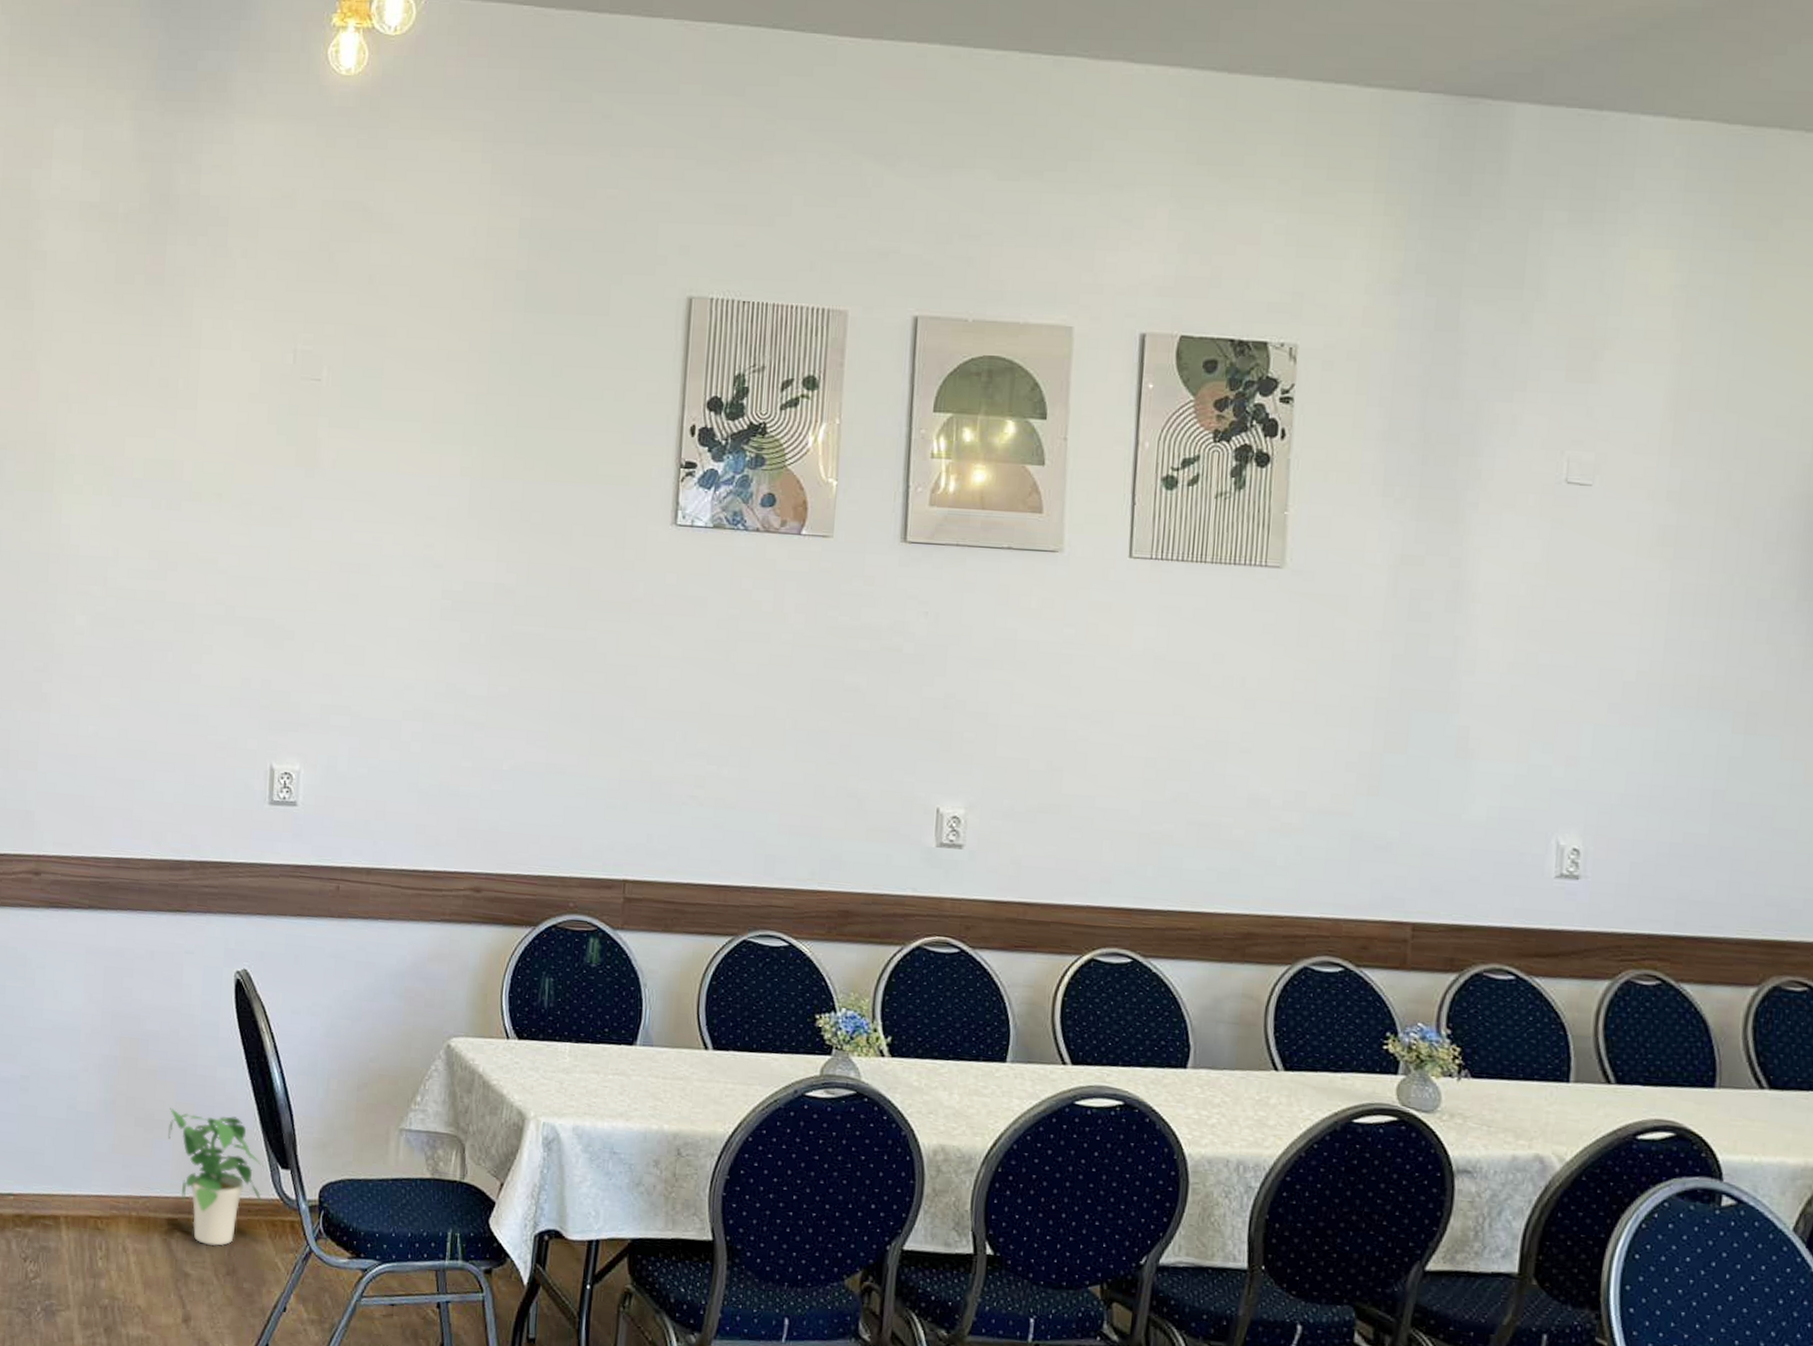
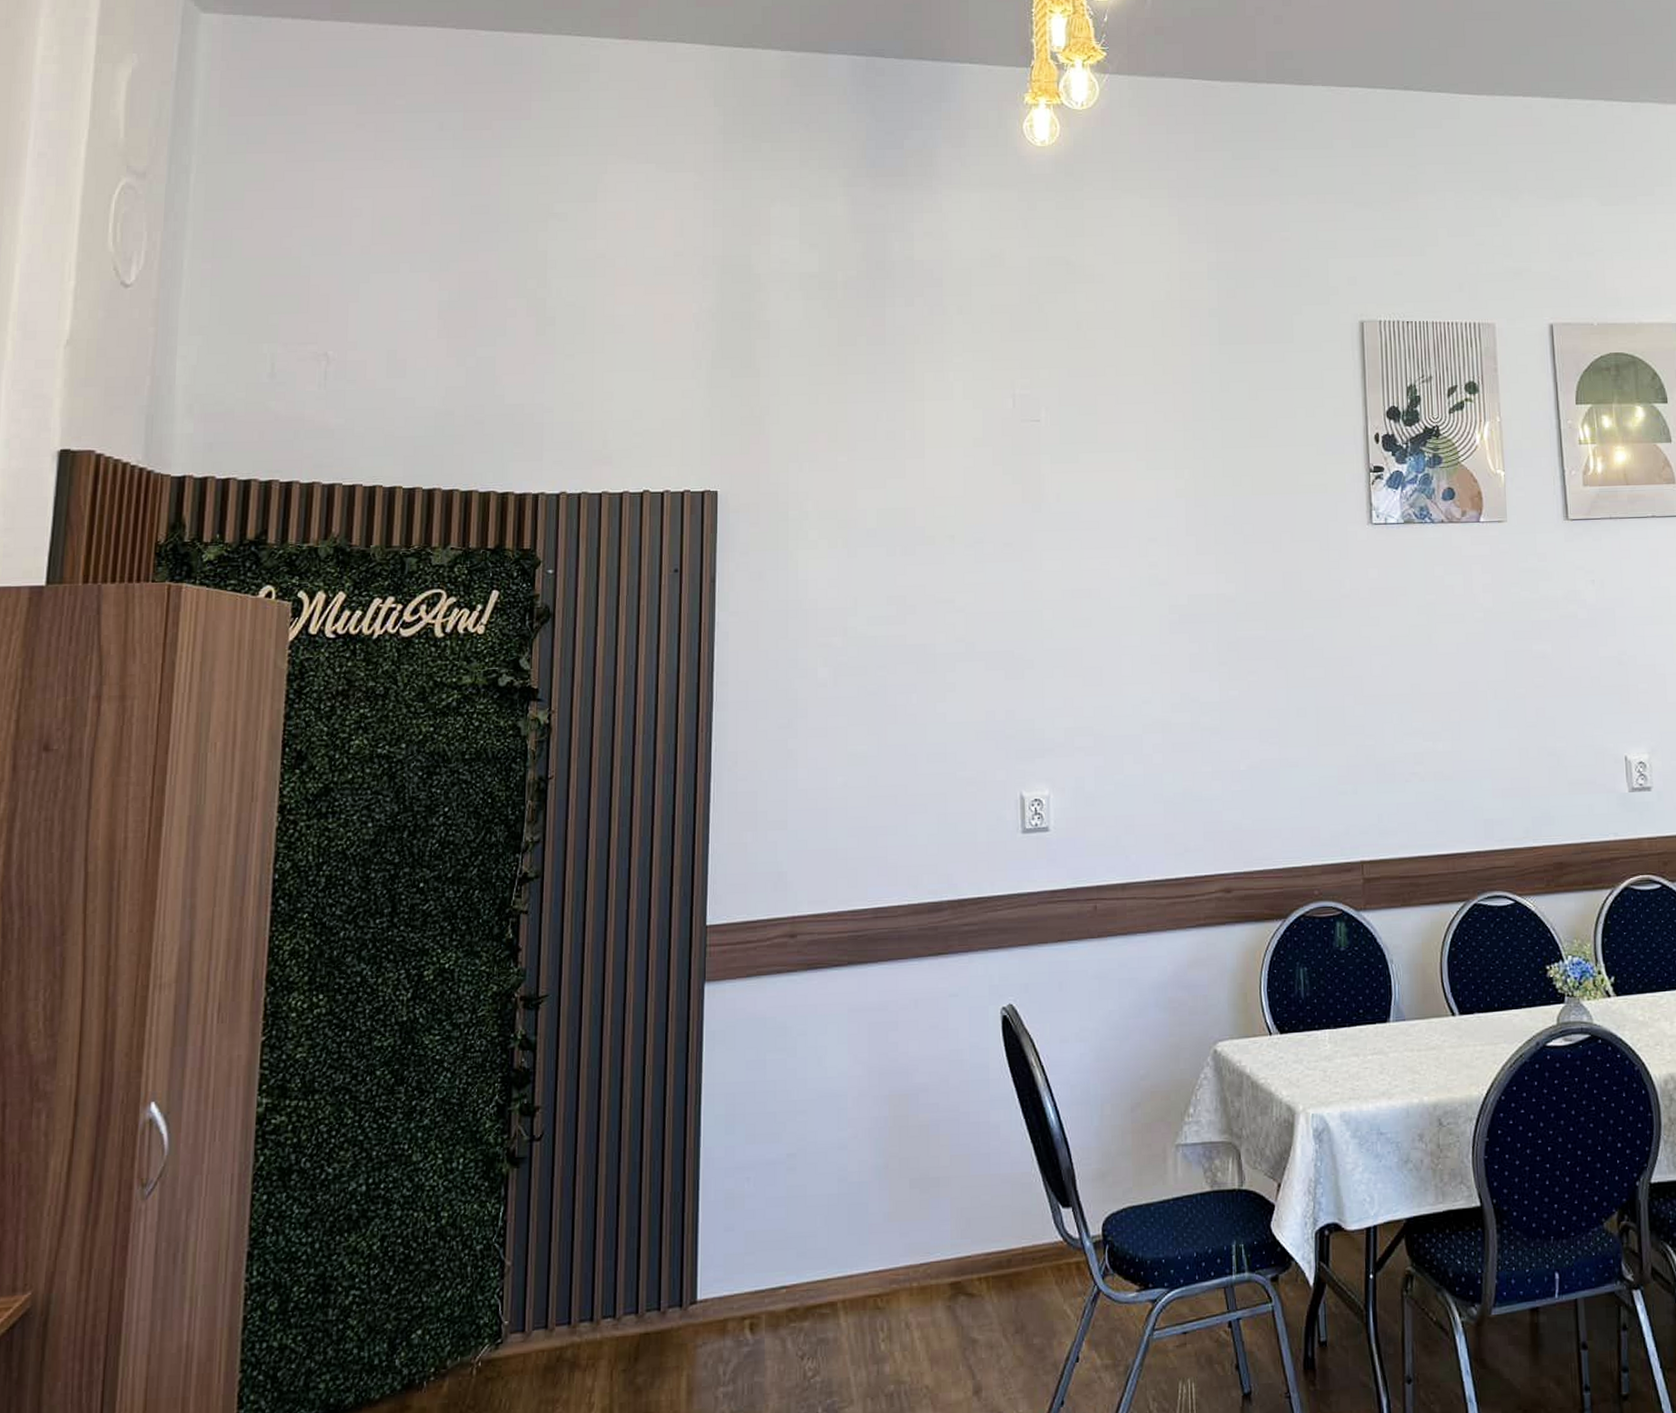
potted plant: present [168,1107,264,1246] -> none [945,1160,1046,1304]

